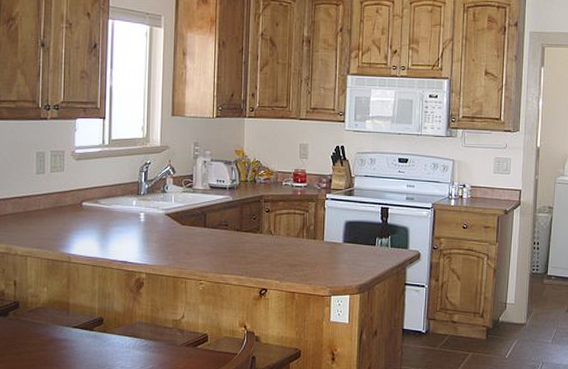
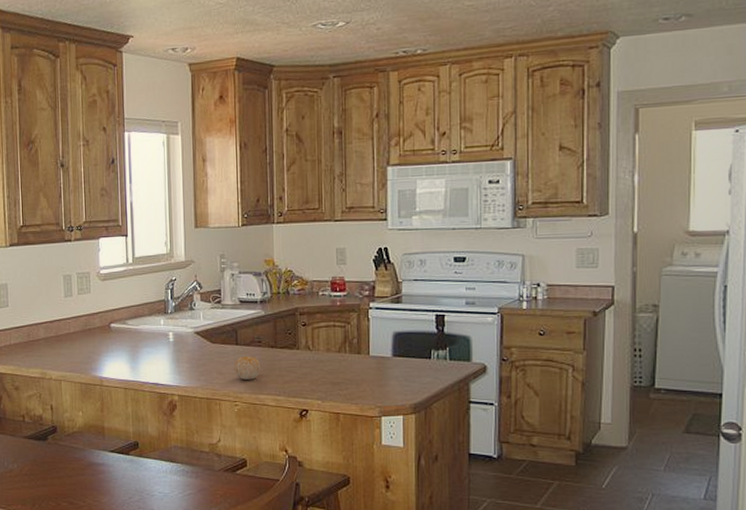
fruit: none [201,238,226,260] -> present [234,356,261,380]

